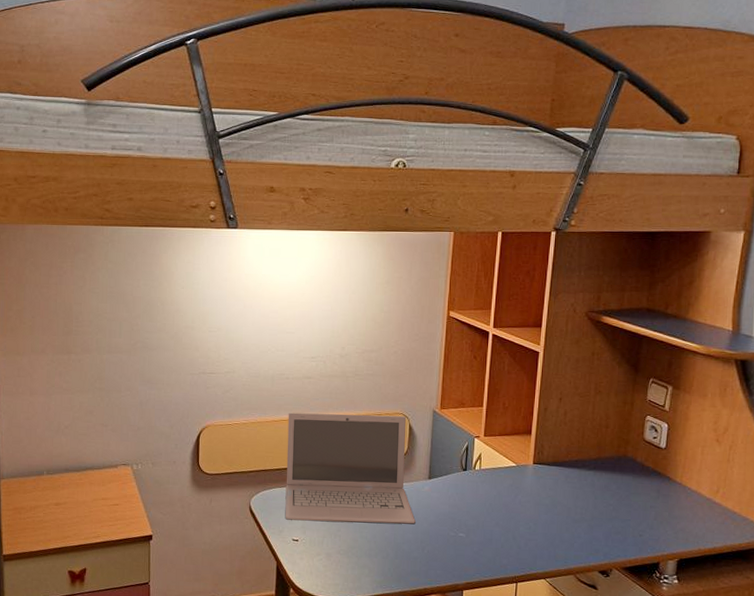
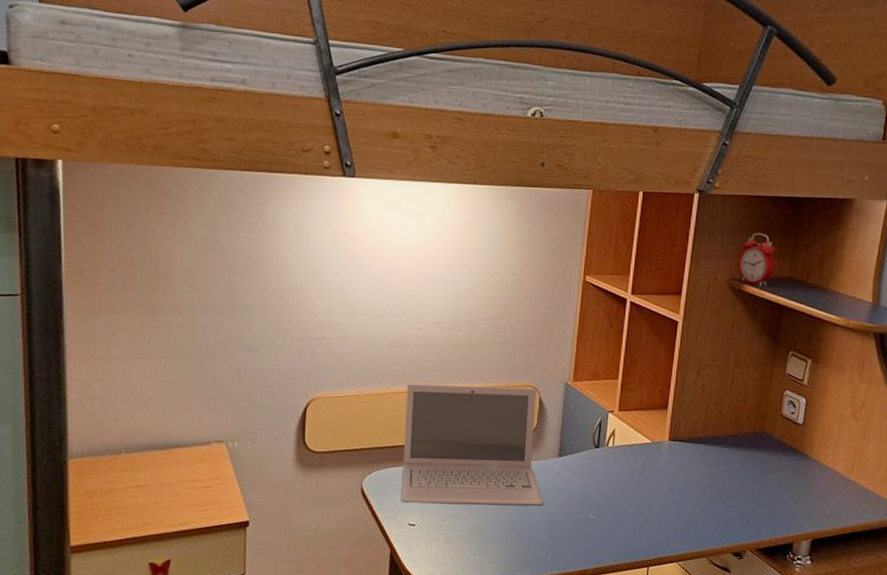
alarm clock: none [596,267,633,318] -> present [738,233,776,287]

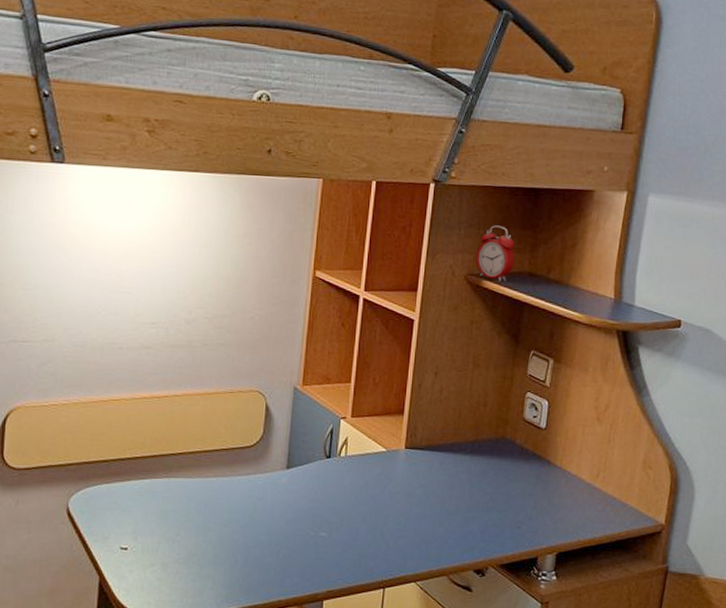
laptop: present [400,384,543,506] -> none [111,390,270,525]

